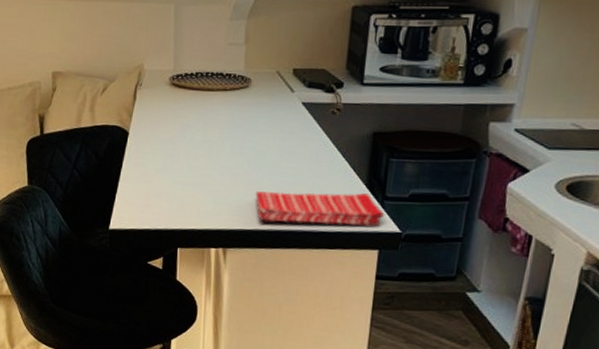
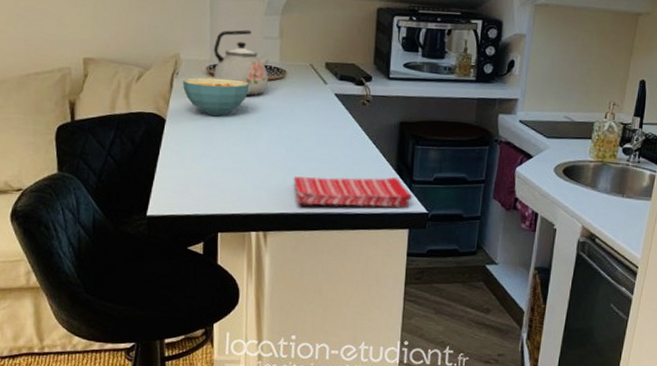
cereal bowl: none [145,88,213,128] -> present [182,77,250,116]
kettle: none [175,36,234,106] -> present [213,29,270,96]

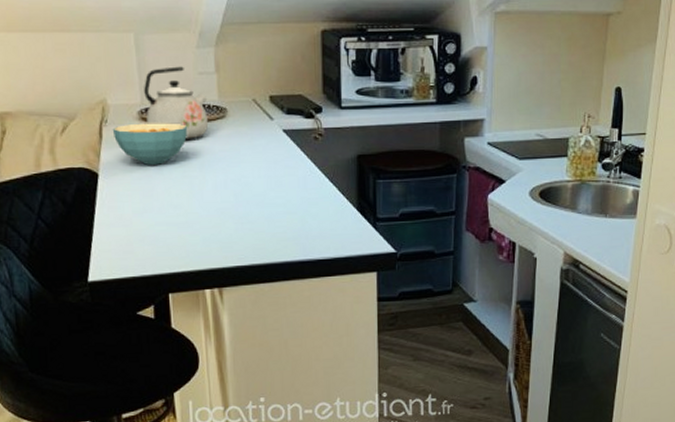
dish towel: present [293,176,413,208] -> none [246,216,378,256]

